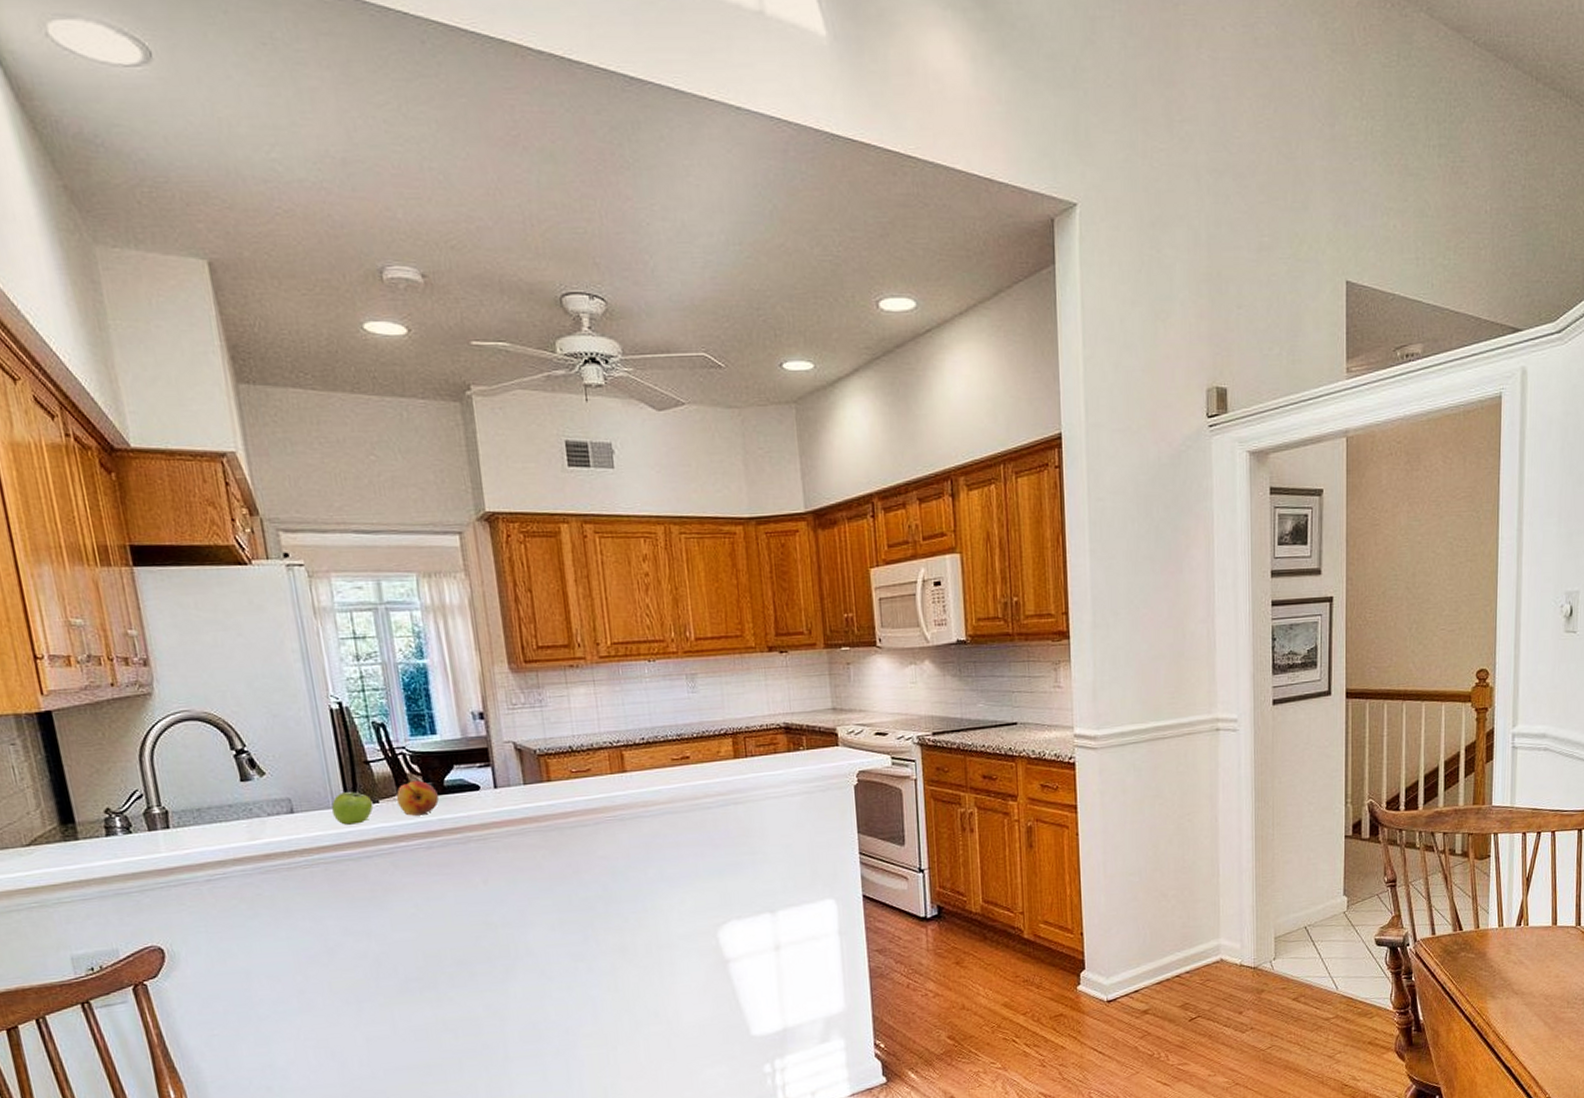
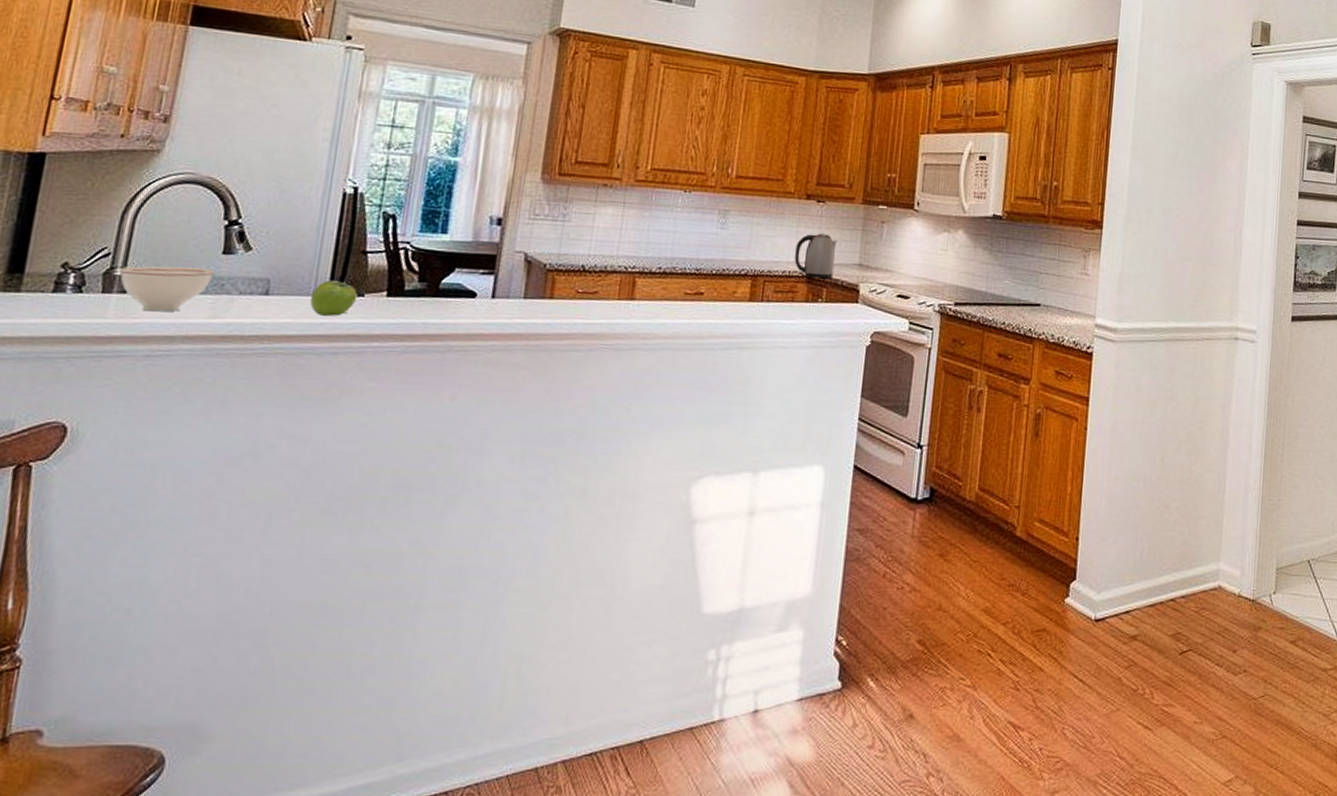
bowl: none [155,797,241,842] -> present [118,265,216,312]
fruit: present [396,780,439,816] -> none [383,278,430,316]
kettle: none [768,683,810,729] -> present [794,233,837,279]

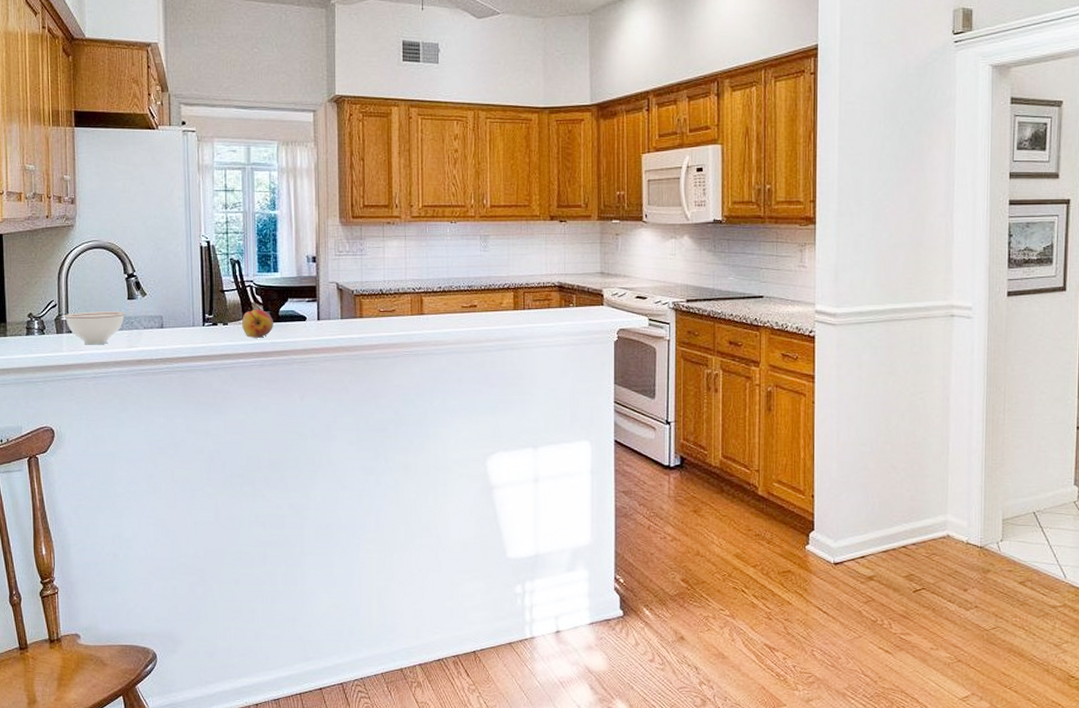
fruit: present [309,280,358,317] -> none [191,314,223,342]
fruit: none [383,278,430,316] -> present [241,309,273,338]
kettle: present [794,233,837,279] -> none [547,248,580,287]

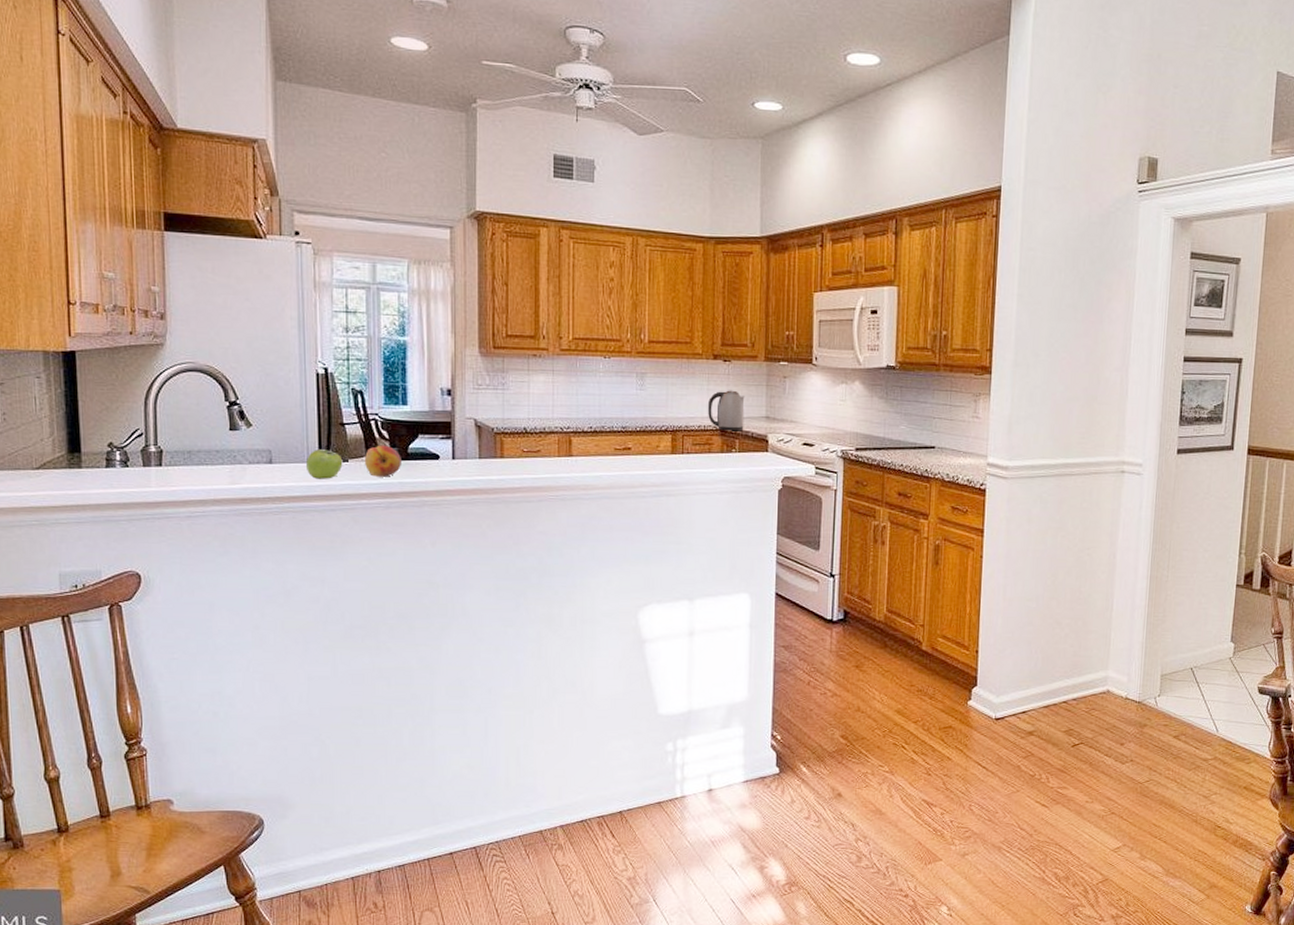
bowl: present [64,311,126,345] -> none [152,442,227,481]
fruit: none [191,314,223,342] -> present [305,449,343,480]
kettle: none [547,248,580,287] -> present [708,390,745,432]

